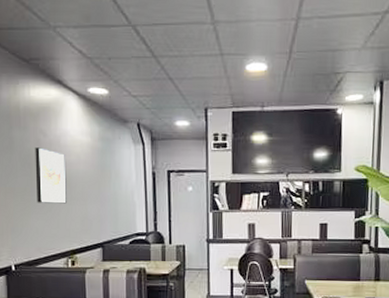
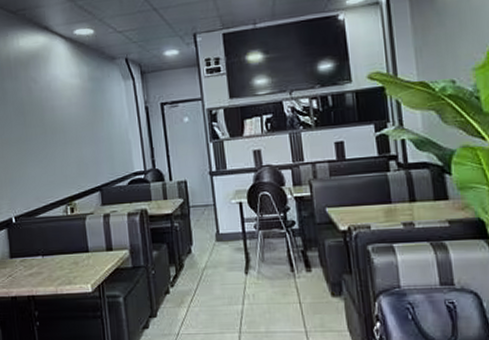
wall art: present [35,147,67,204] -> none [27,95,61,151]

